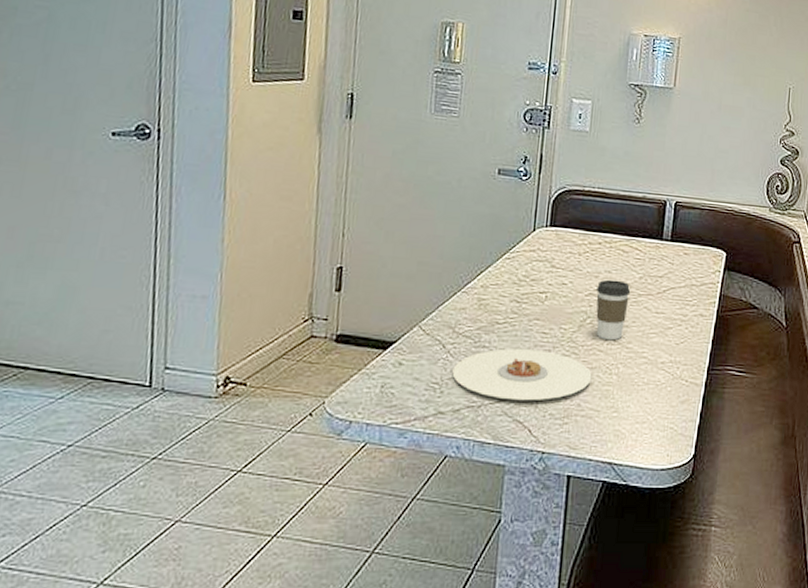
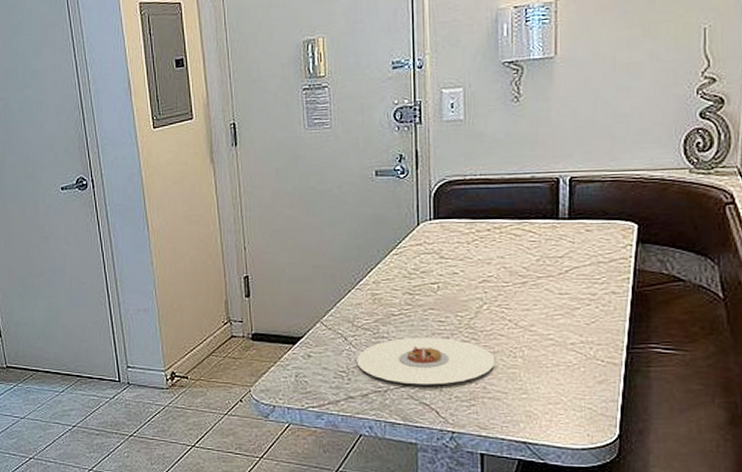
coffee cup: present [596,279,631,340] -> none [490,264,528,323]

